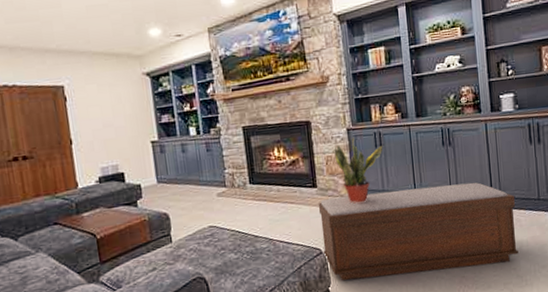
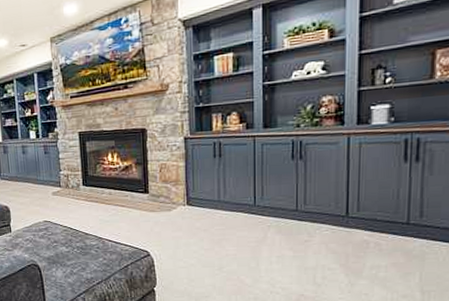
bench: present [318,182,519,280] -> none [148,199,376,286]
potted plant: present [334,136,383,204] -> none [169,146,223,212]

